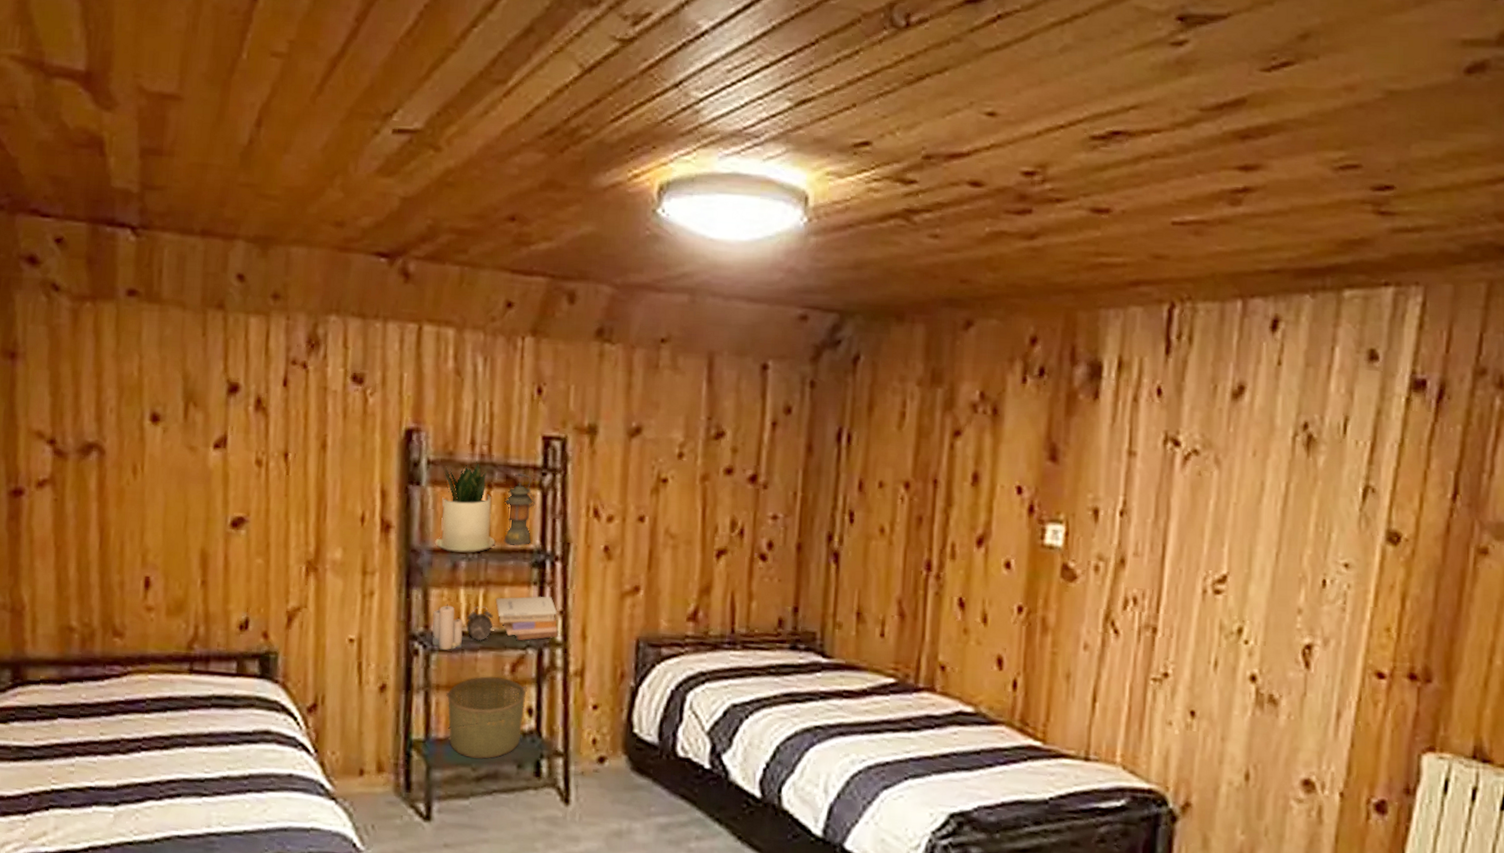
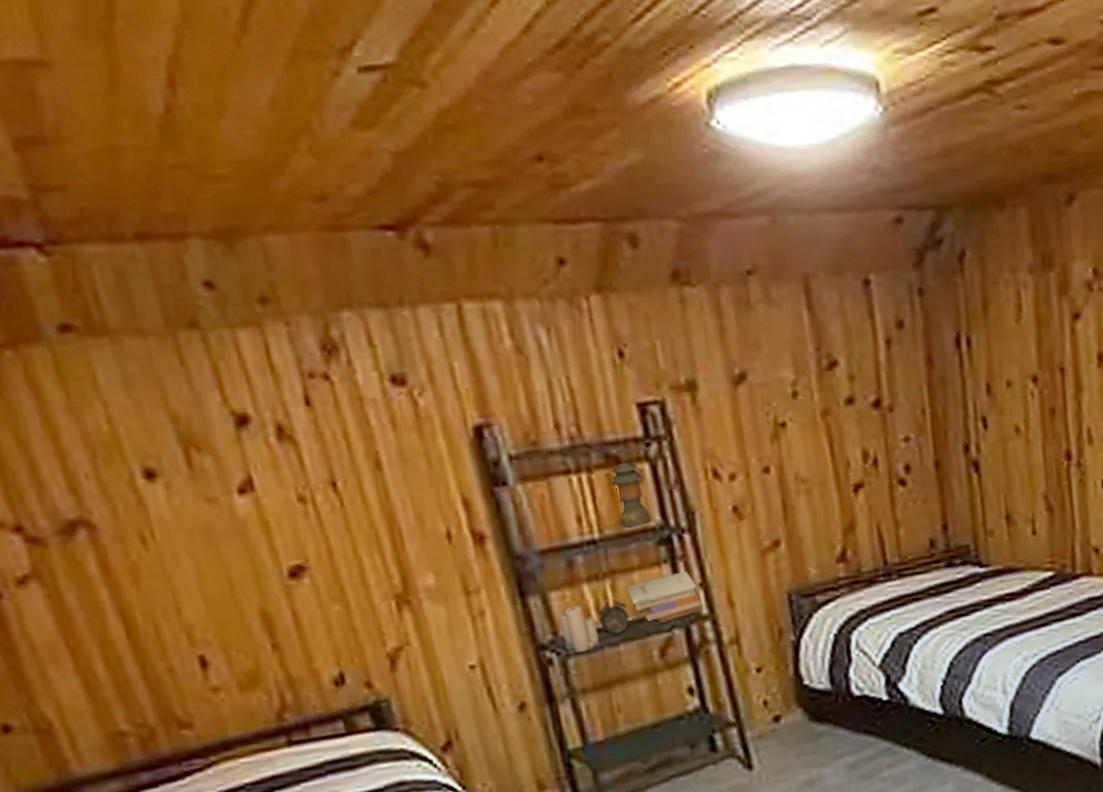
planter: present [435,462,496,554] -> none [530,446,611,550]
basket: present [446,676,527,759] -> none [595,664,687,752]

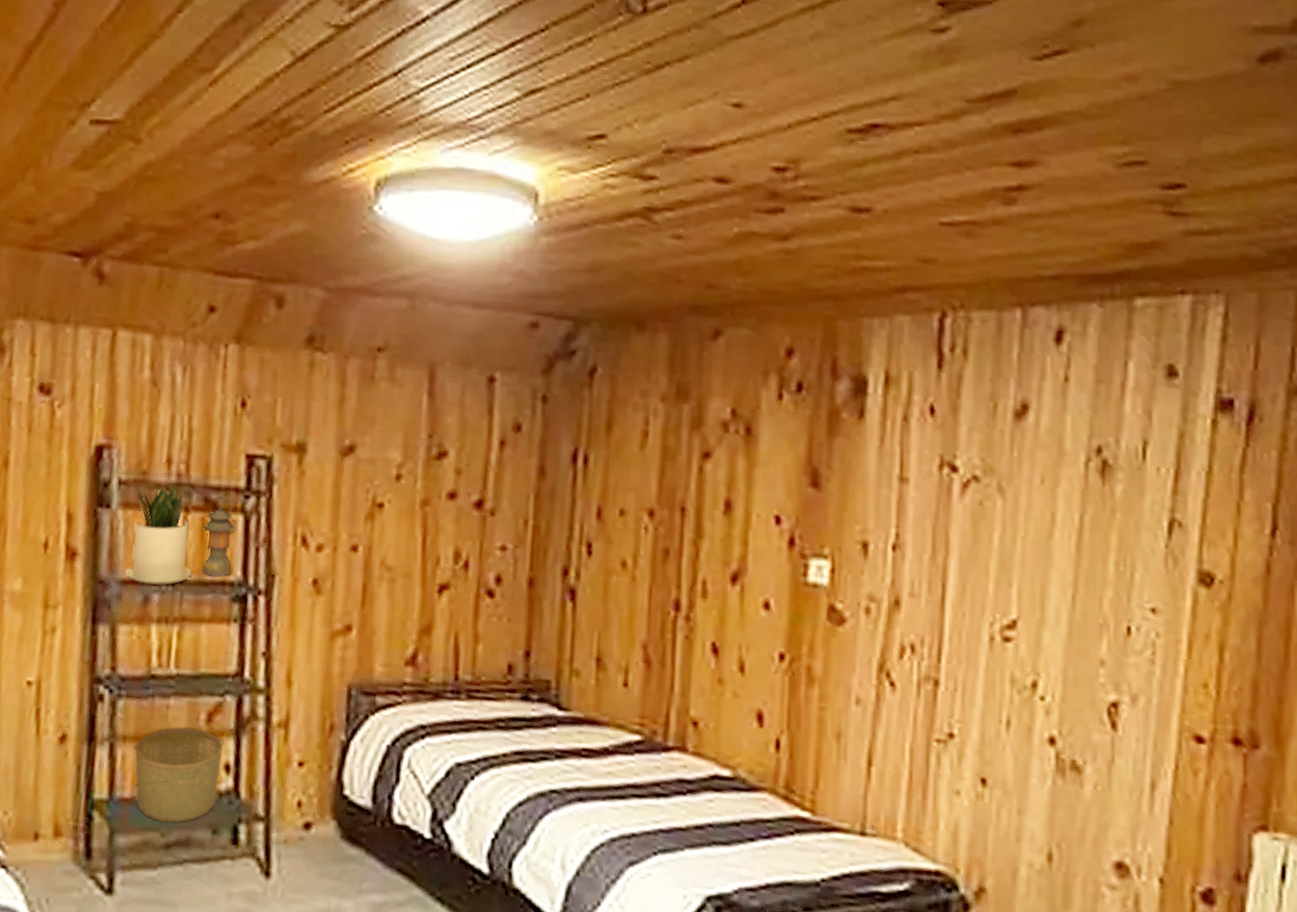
planter: none [530,446,611,550] -> present [125,482,192,586]
candle: present [558,604,601,653] -> none [119,643,154,696]
basket: none [595,664,687,752] -> present [134,727,225,823]
alarm clock: present [598,598,629,636] -> none [157,646,188,686]
books: present [625,571,704,624] -> none [190,635,261,687]

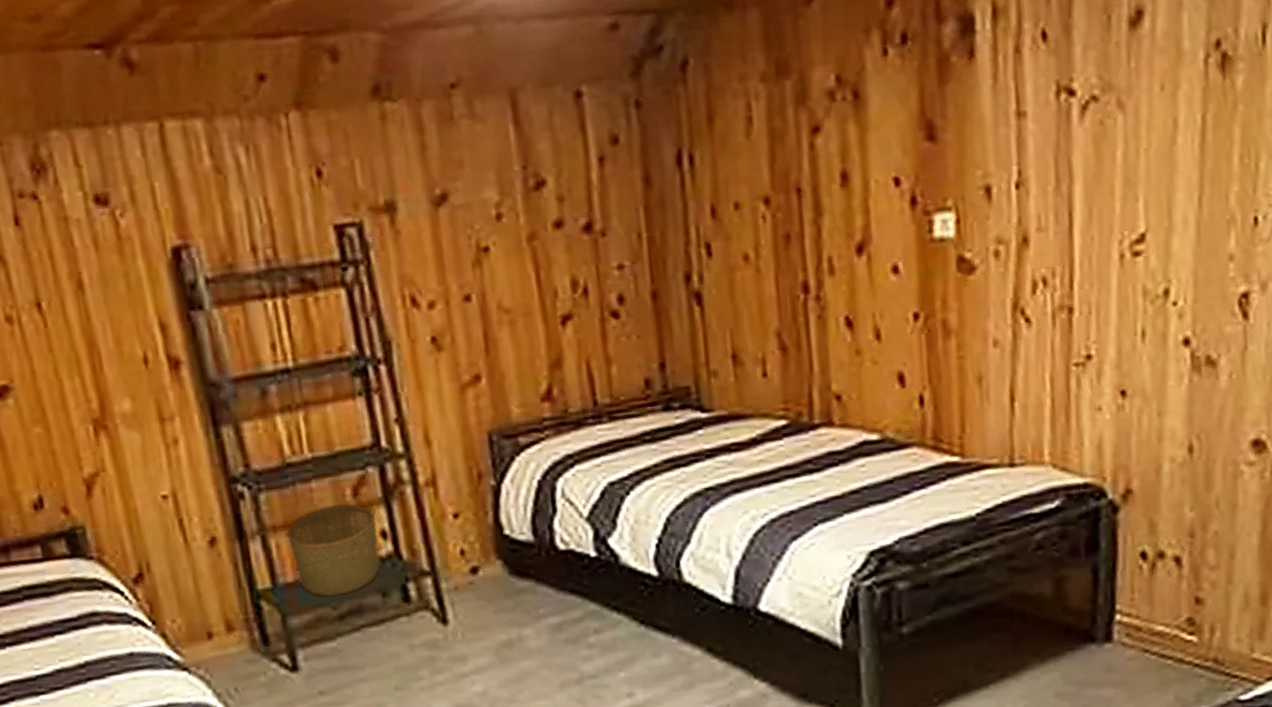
planter: present [125,482,192,586] -> none [226,269,305,378]
lantern: present [201,496,237,578] -> none [304,273,345,358]

